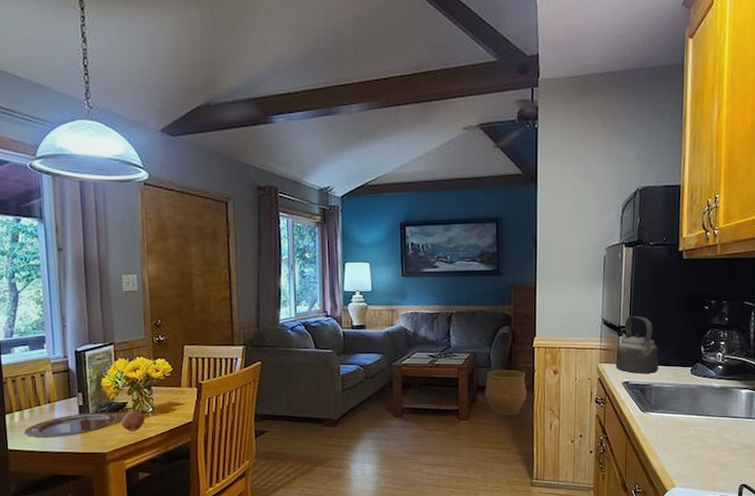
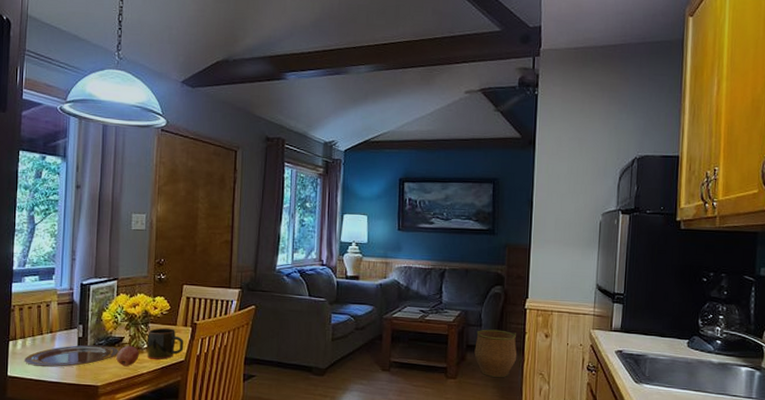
mug: none [151,390,191,422] -> present [146,327,184,360]
kettle: present [615,316,659,374] -> none [609,283,654,344]

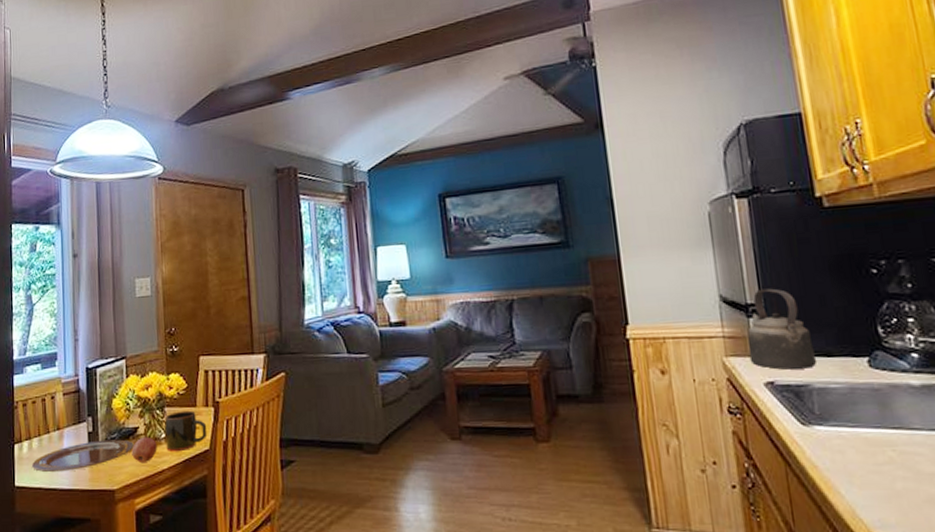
basket: present [474,329,517,378] -> none [566,370,628,436]
kettle: none [609,283,654,344] -> present [747,288,816,370]

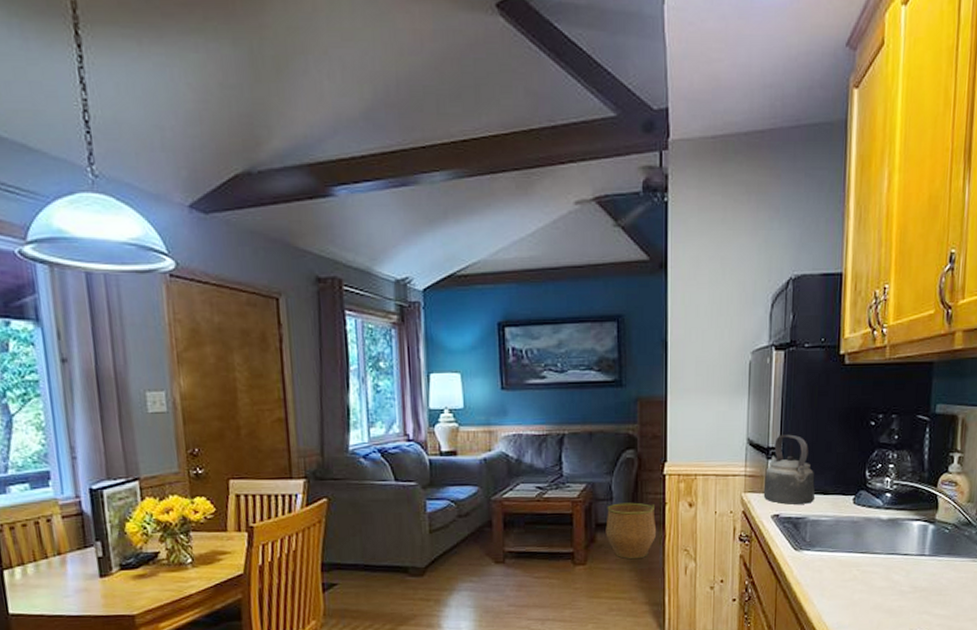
plate: present [31,439,135,473] -> none [27,564,156,599]
fruit: present [131,436,157,464] -> none [152,561,183,589]
mug: present [164,410,208,451] -> none [190,535,241,576]
basket: none [566,370,628,436] -> present [605,502,657,560]

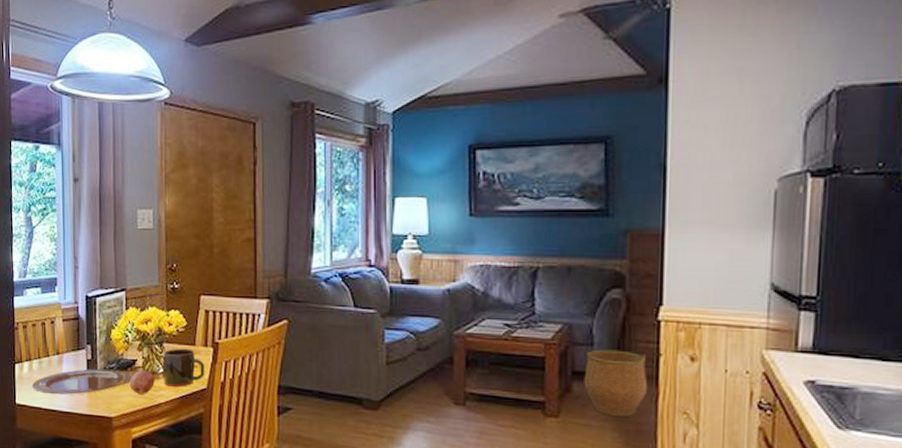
plate: none [27,564,156,599] -> present [31,368,133,396]
fruit: none [152,561,183,589] -> present [129,369,155,395]
mug: none [190,535,241,576] -> present [162,348,205,387]
kettle: present [763,434,815,505] -> none [792,281,869,371]

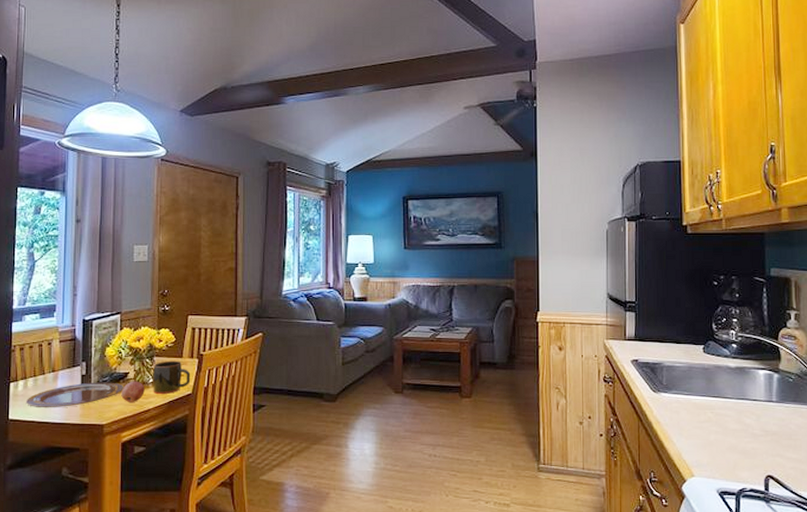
basket: present [584,349,648,418] -> none [488,345,532,395]

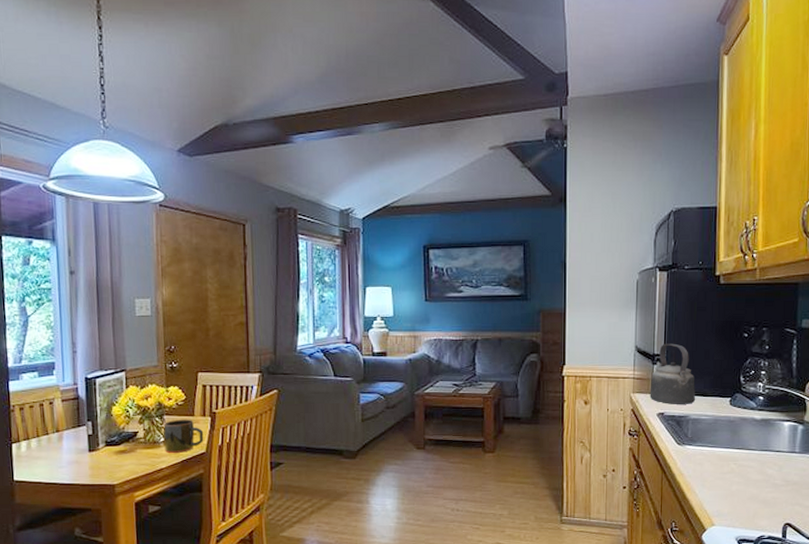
plate: present [25,382,125,408] -> none [30,442,135,469]
fruit: present [121,381,145,403] -> none [131,440,156,463]
kettle: none [623,291,668,351] -> present [649,343,695,404]

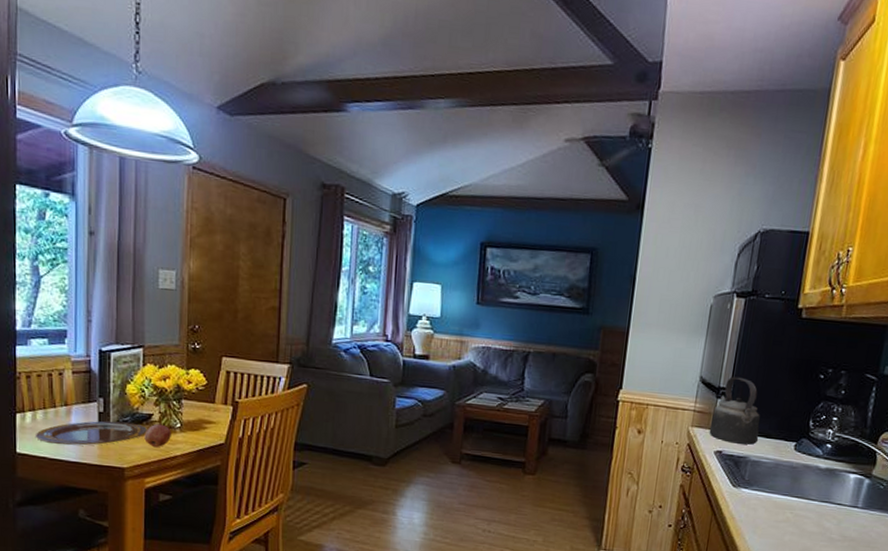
plate: none [30,442,135,469] -> present [35,421,148,446]
fruit: none [131,440,156,463] -> present [144,423,171,448]
mug: present [163,419,204,453] -> none [179,405,224,441]

